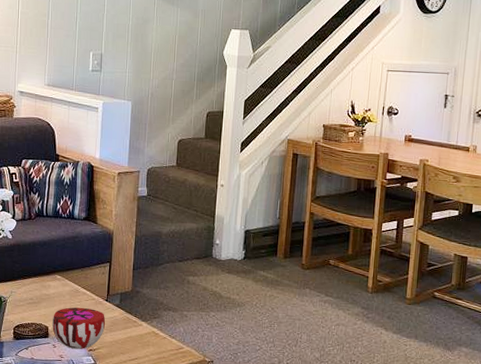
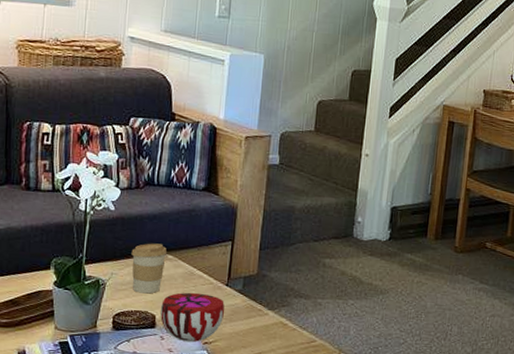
coffee cup: none [27,265,56,309] -> present [131,243,168,294]

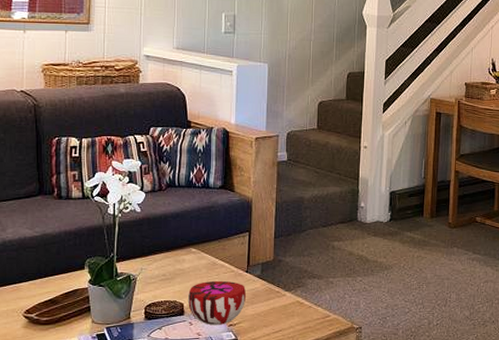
coffee cup: present [131,243,168,294] -> none [158,239,191,285]

